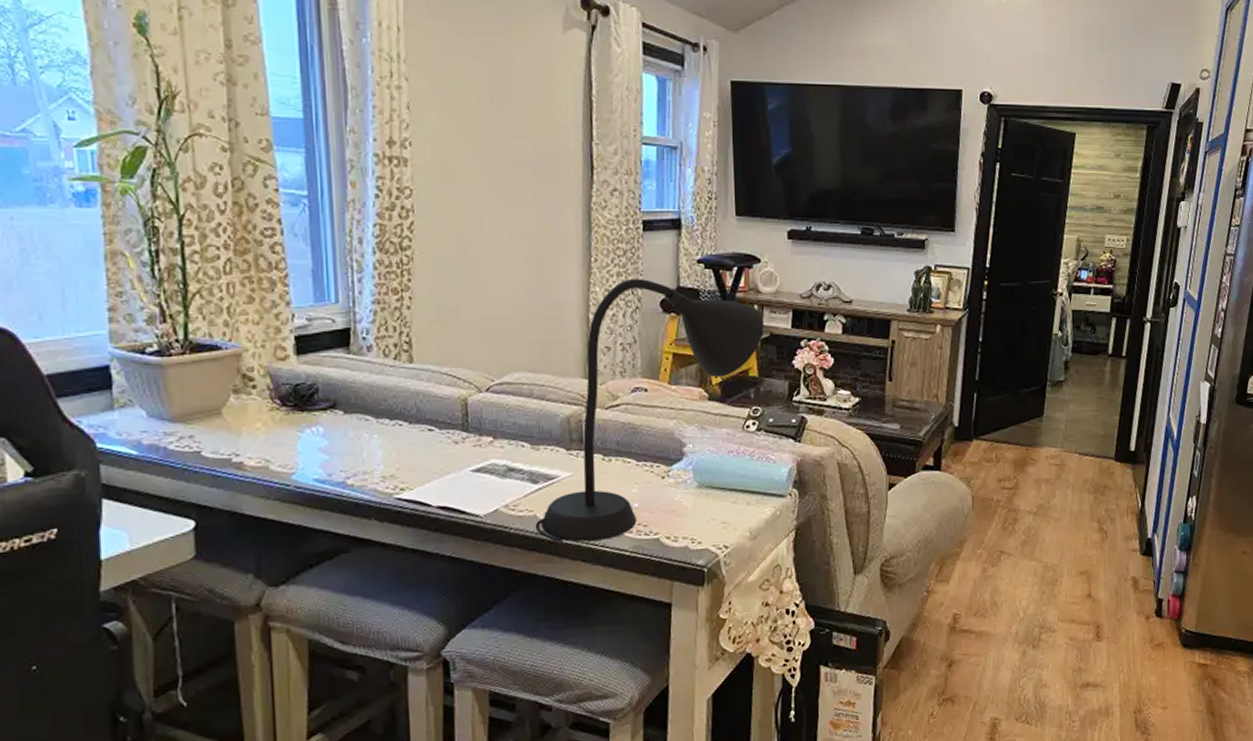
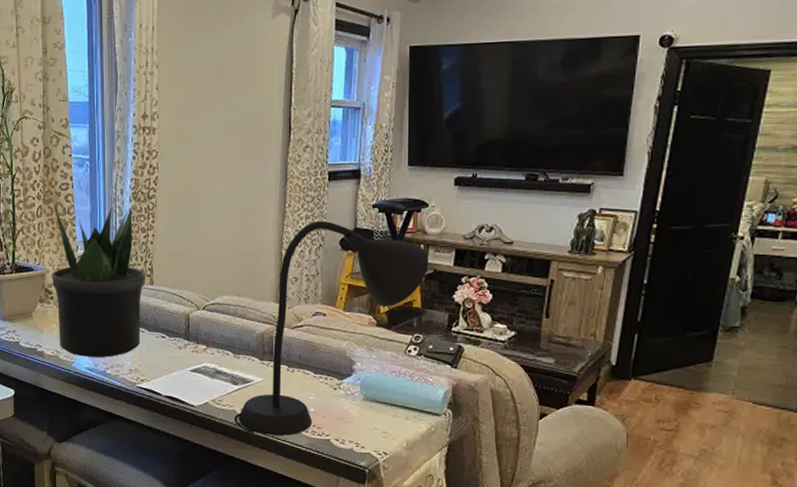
planter: none [251,253,401,465] -> present [52,202,145,357]

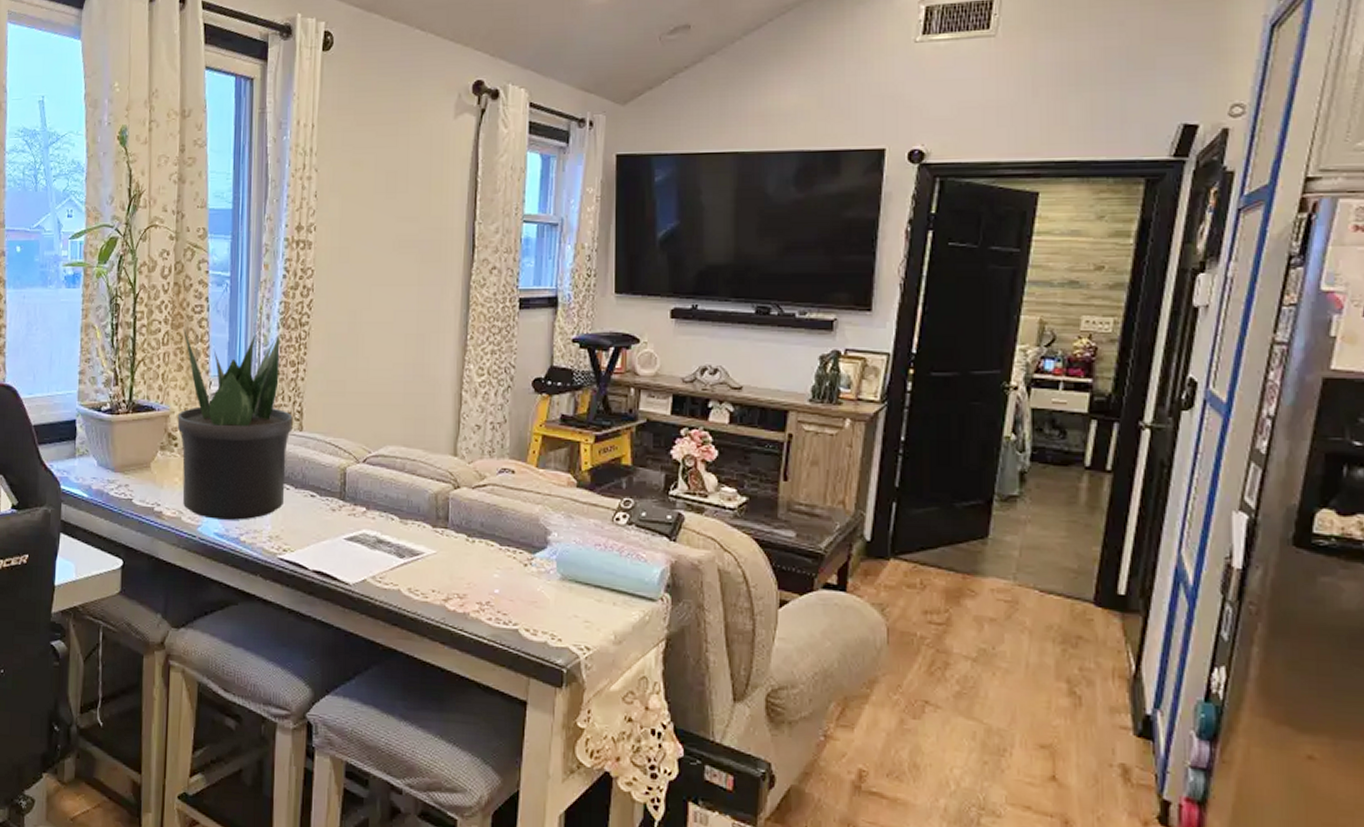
desk lamp: present [234,220,429,436] -> none [398,356,640,624]

